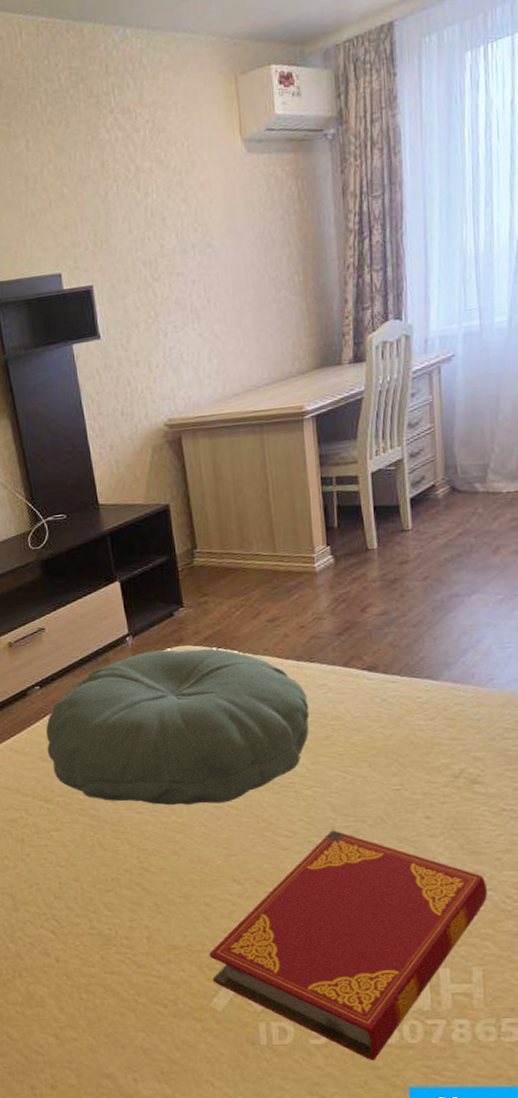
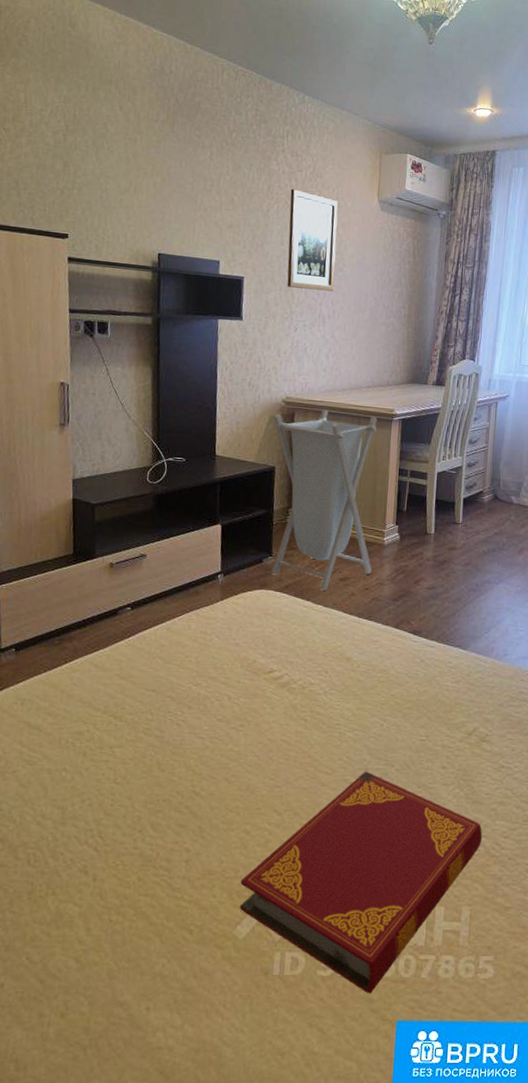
pillow: present [45,648,310,806] -> none [126,590,363,737]
wall art: none [129,156,204,284] -> present [287,189,338,292]
laundry hamper: none [158,419,305,637] -> present [271,409,378,591]

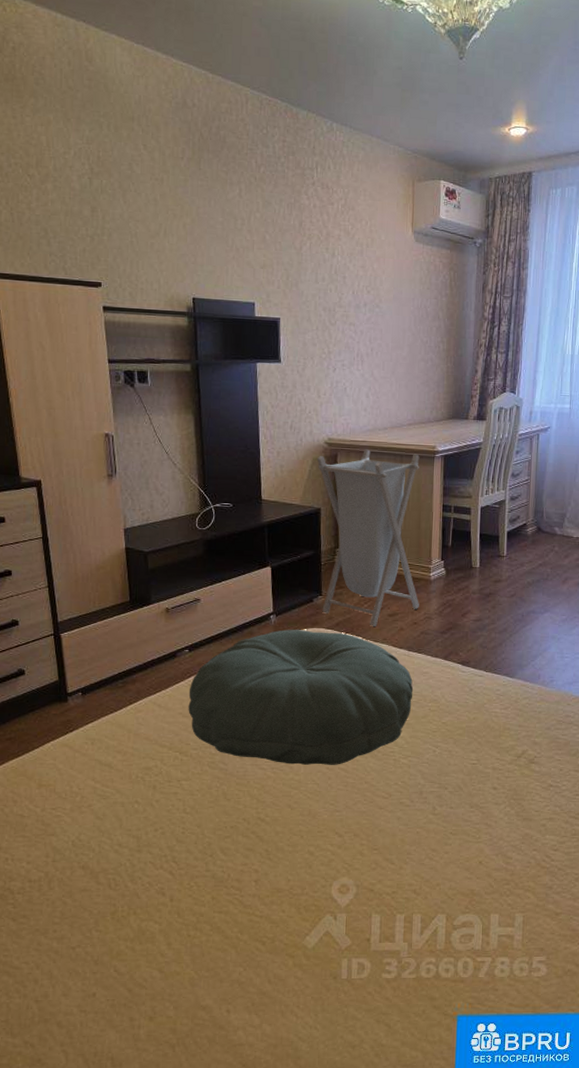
pillow: none [126,590,363,737] -> present [188,629,414,765]
hardback book: present [239,771,483,994] -> none [307,794,534,993]
wall art: present [287,189,338,292] -> none [322,223,372,329]

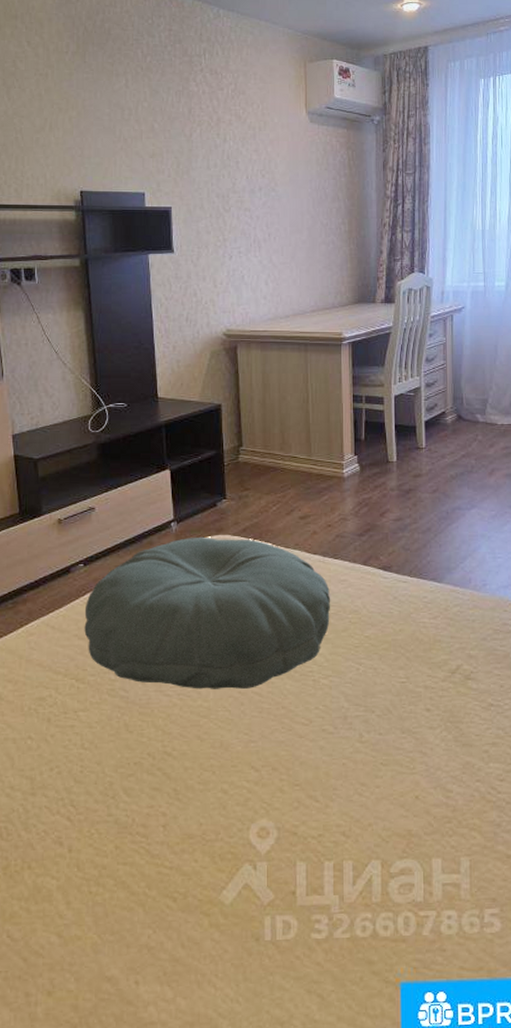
laundry hamper: present [317,449,420,626] -> none [216,339,333,531]

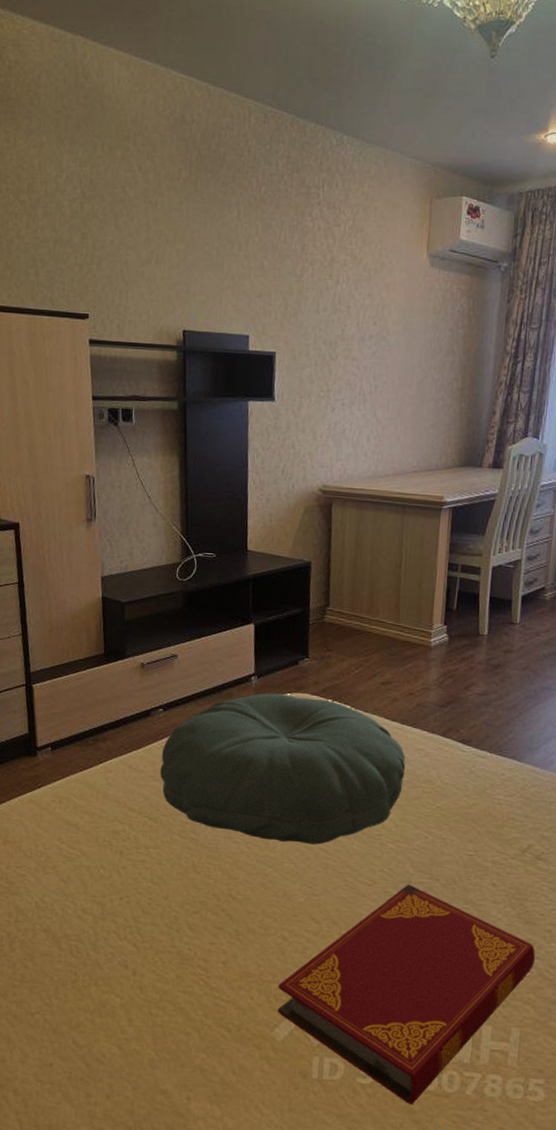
hardback book: none [222,719,477,956] -> present [277,884,536,1105]

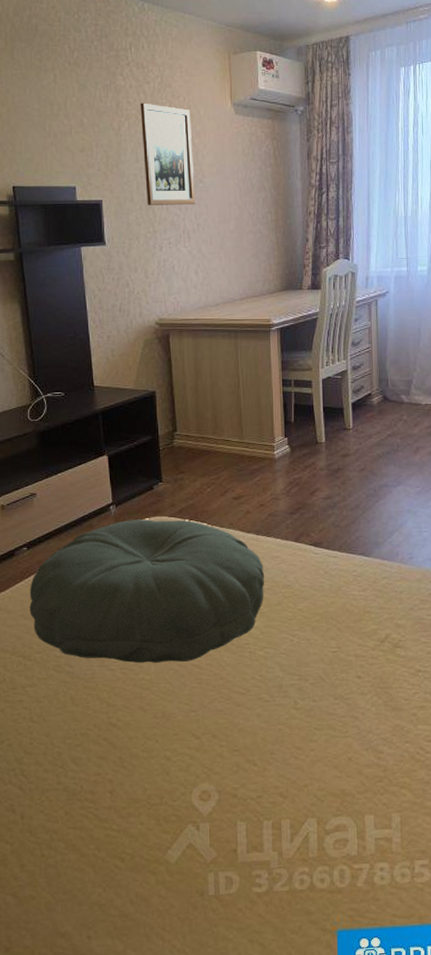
hardback book: present [277,884,536,1105] -> none [166,688,406,906]
wall art: none [323,247,381,365] -> present [140,103,196,205]

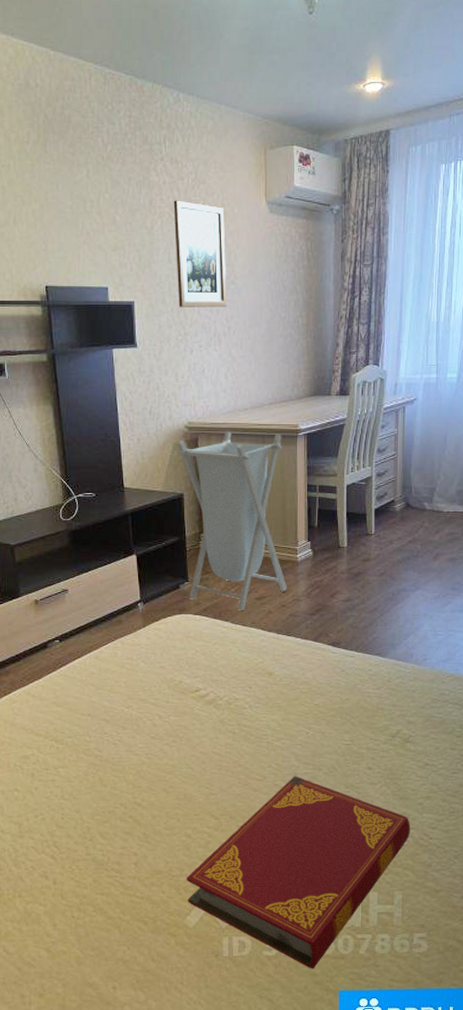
pillow: present [29,519,265,664] -> none [61,617,284,750]
laundry hamper: none [149,327,265,511] -> present [178,431,287,610]
hardback book: none [166,688,406,906] -> present [186,776,411,969]

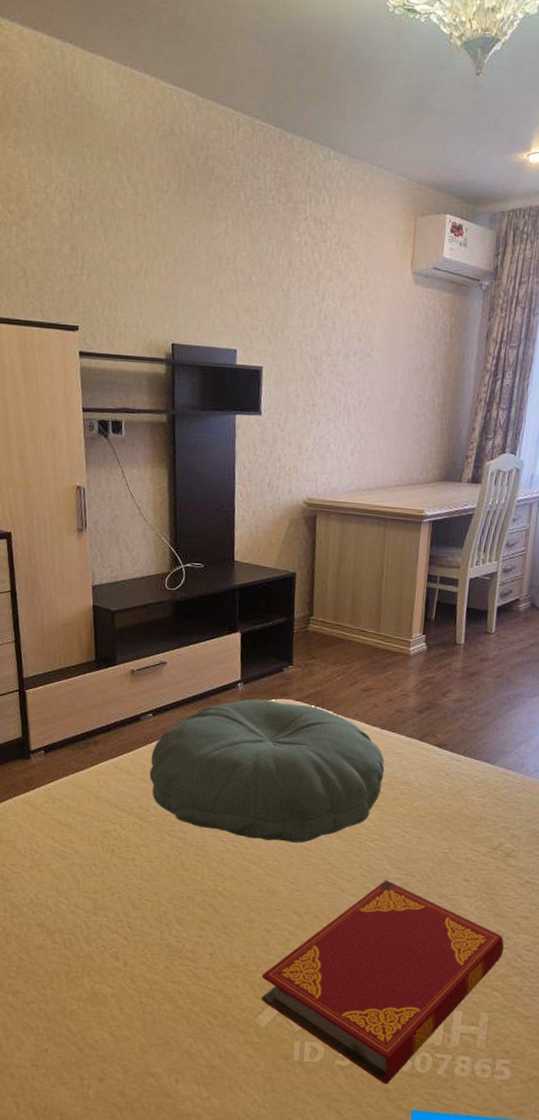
pillow: none [61,617,284,750] -> present [149,699,385,843]
wall art: present [173,200,227,307] -> none [309,263,366,380]
laundry hamper: present [178,431,287,610] -> none [292,511,406,701]

